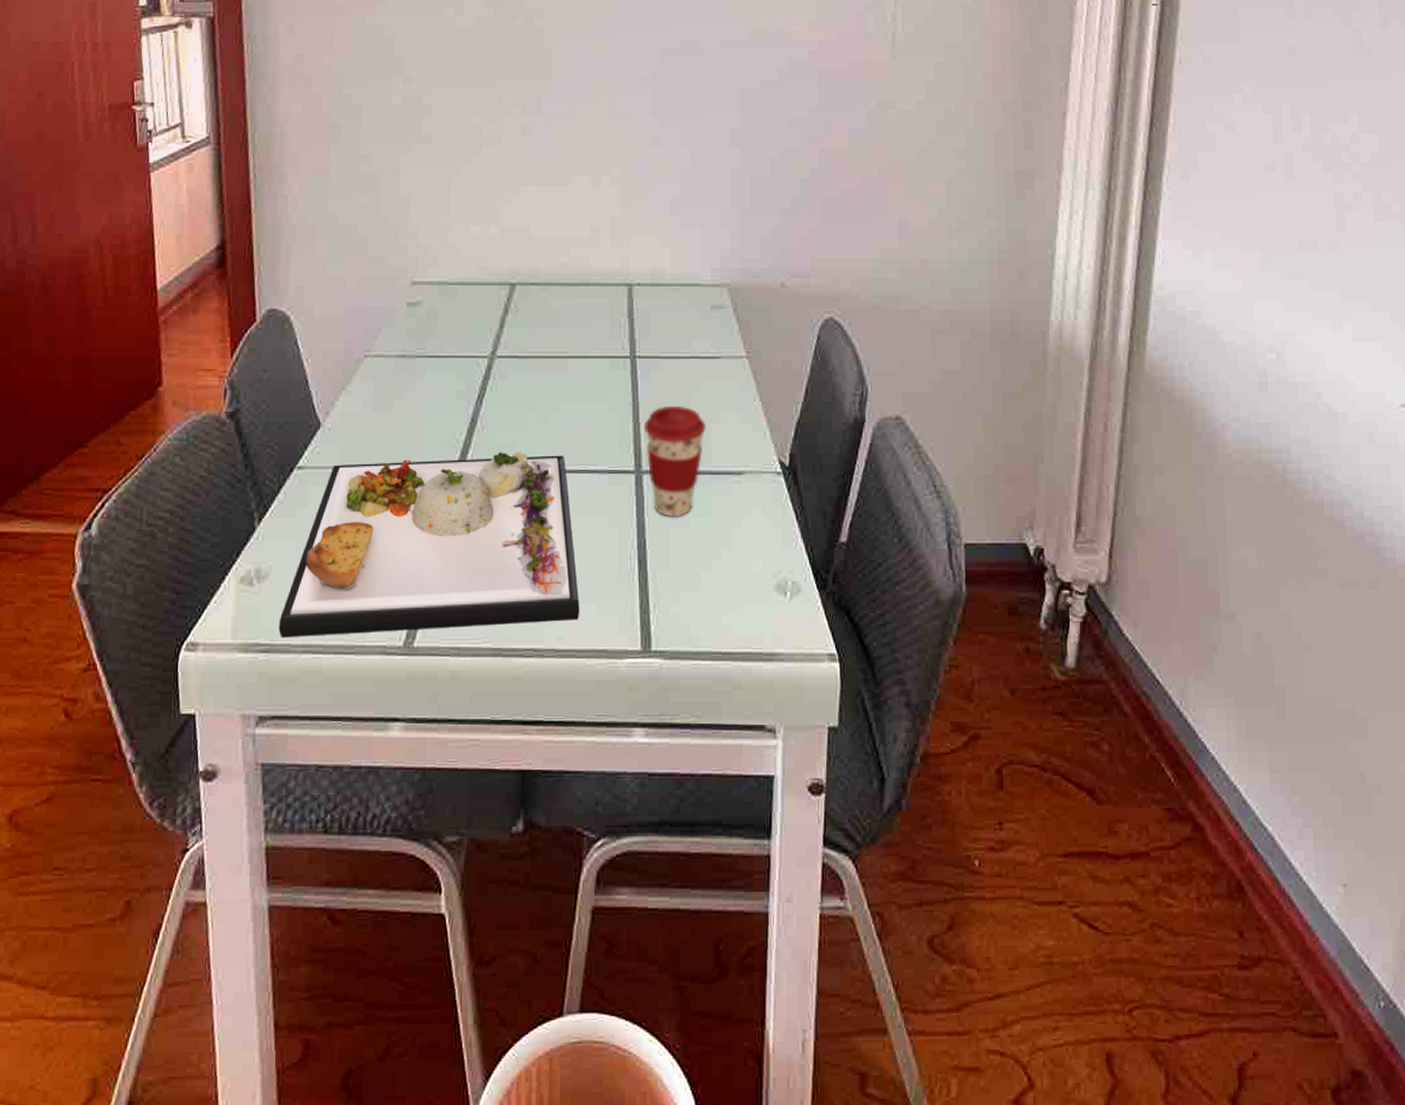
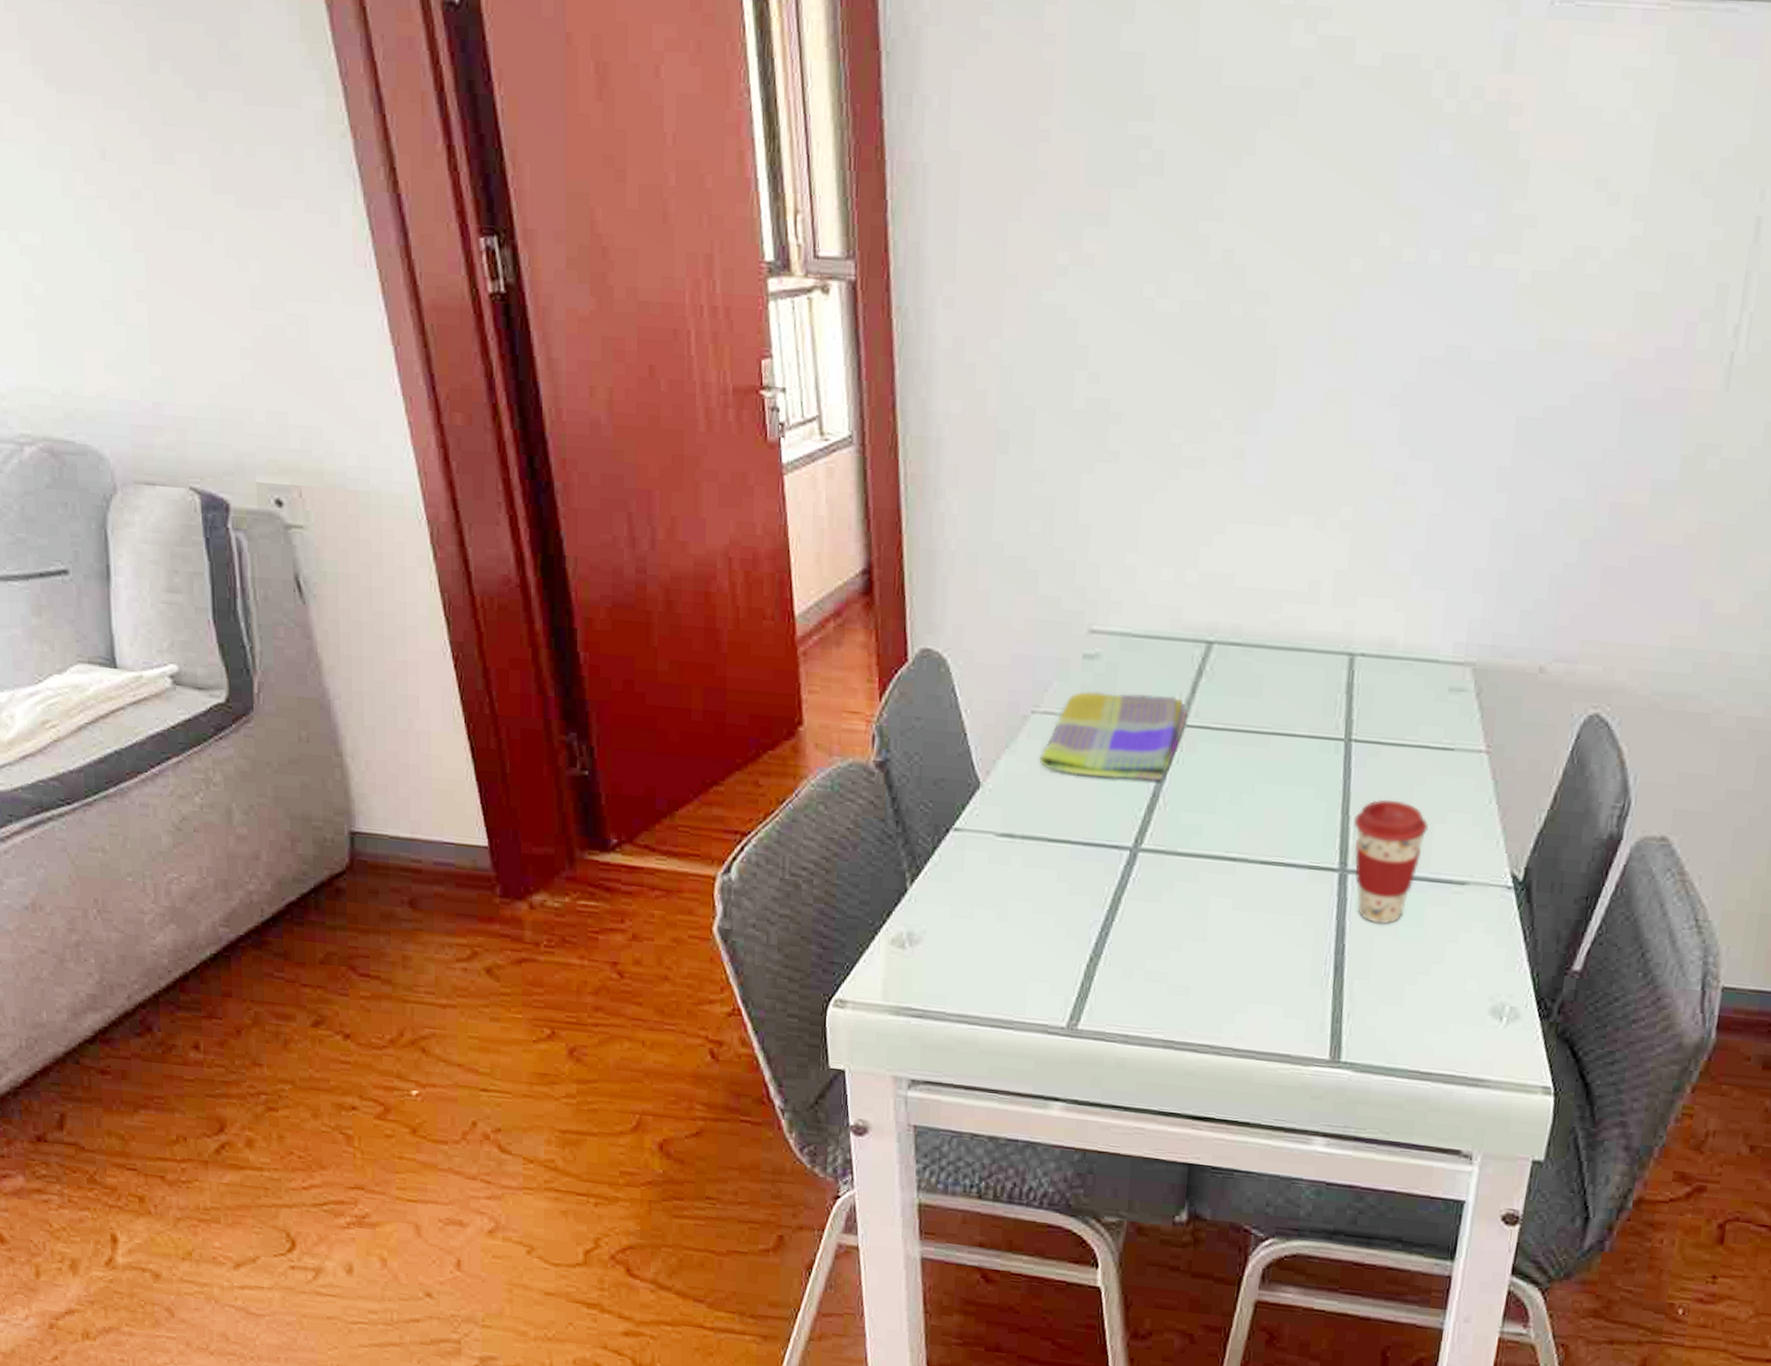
dinner plate: present [278,450,580,638] -> none [932,830,1264,1021]
dish towel: none [372,332,498,409] -> present [1039,691,1188,782]

